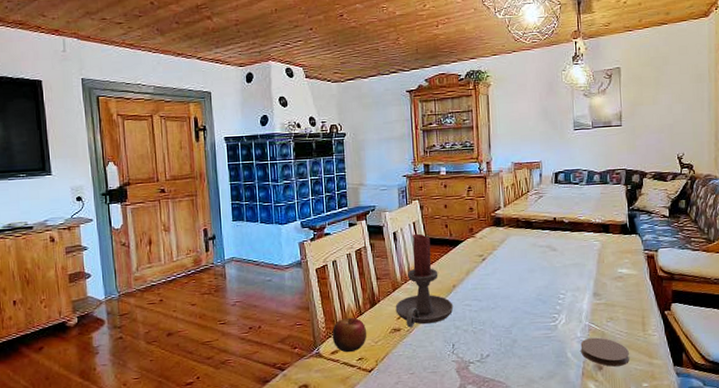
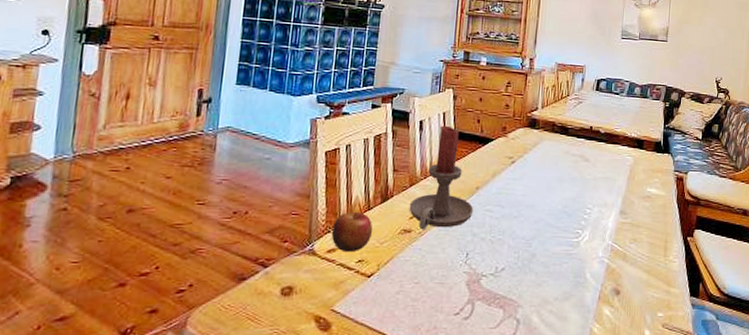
coaster: present [580,337,629,367] -> none [600,259,648,292]

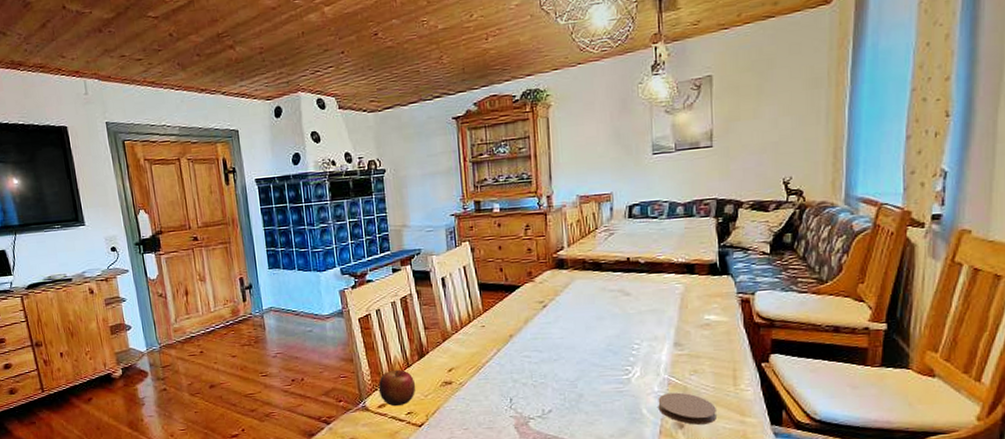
candle holder: present [409,125,474,230] -> none [445,279,511,381]
coaster: none [600,259,648,292] -> present [658,392,716,425]

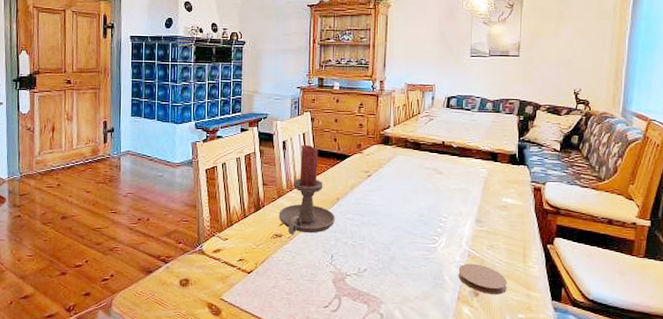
apple: present [378,369,416,407] -> none [215,219,250,253]
candle holder: none [445,279,511,381] -> present [278,144,336,235]

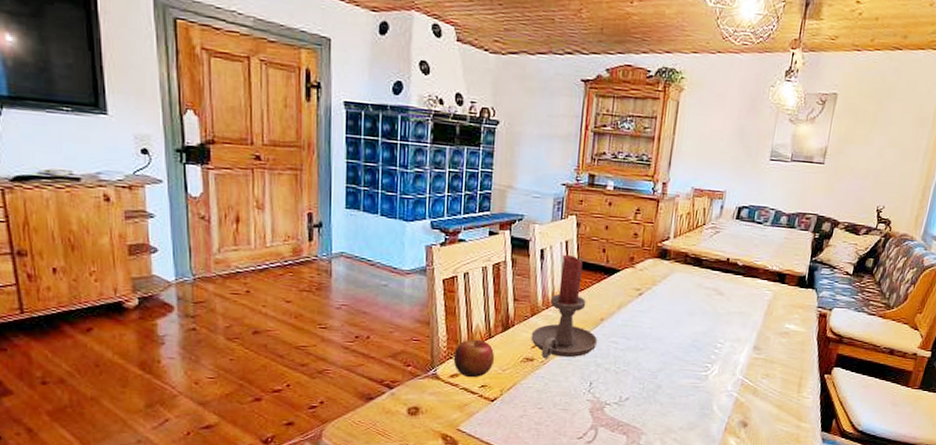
apple: none [215,219,250,253] -> present [453,339,495,378]
coaster: present [458,263,507,295] -> none [728,393,779,425]

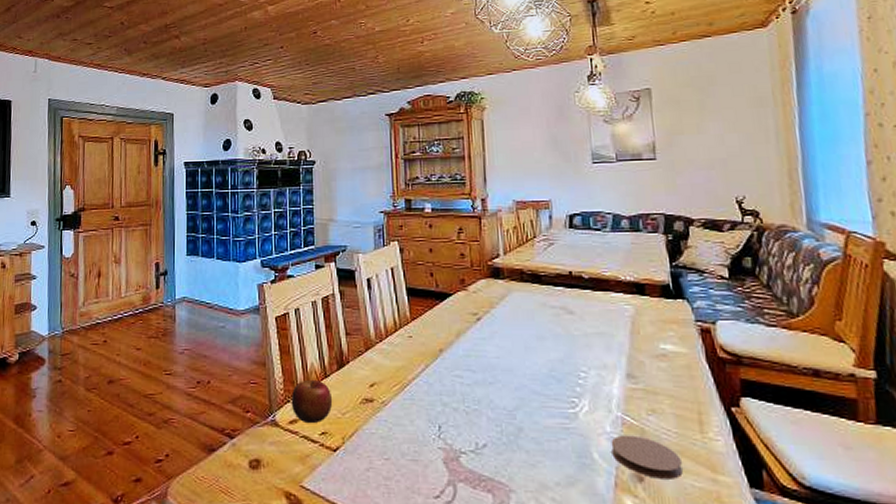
candle holder: present [531,254,598,359] -> none [367,282,440,399]
coaster: none [728,393,779,425] -> present [611,435,683,479]

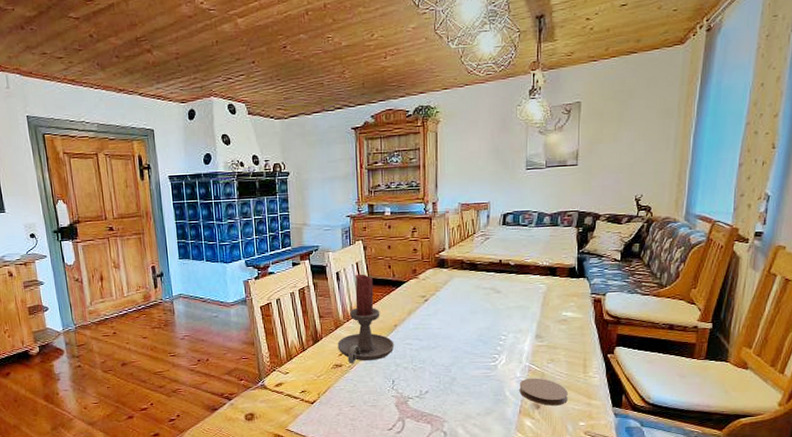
apple: present [291,379,333,424] -> none [276,353,310,386]
candle holder: none [367,282,440,399] -> present [337,274,395,364]

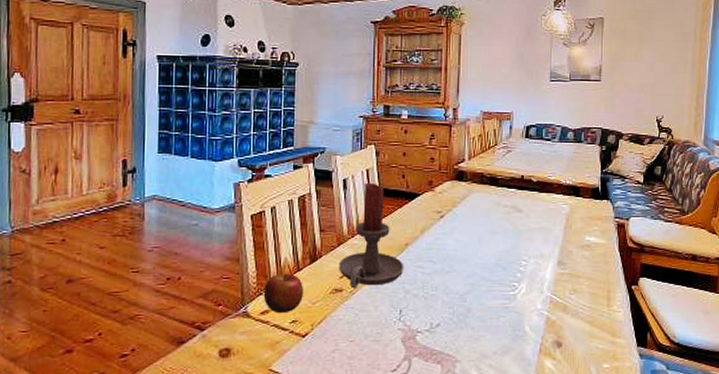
apple: none [276,353,310,386] -> present [263,273,304,314]
coaster: present [519,378,568,406] -> none [540,311,591,344]

